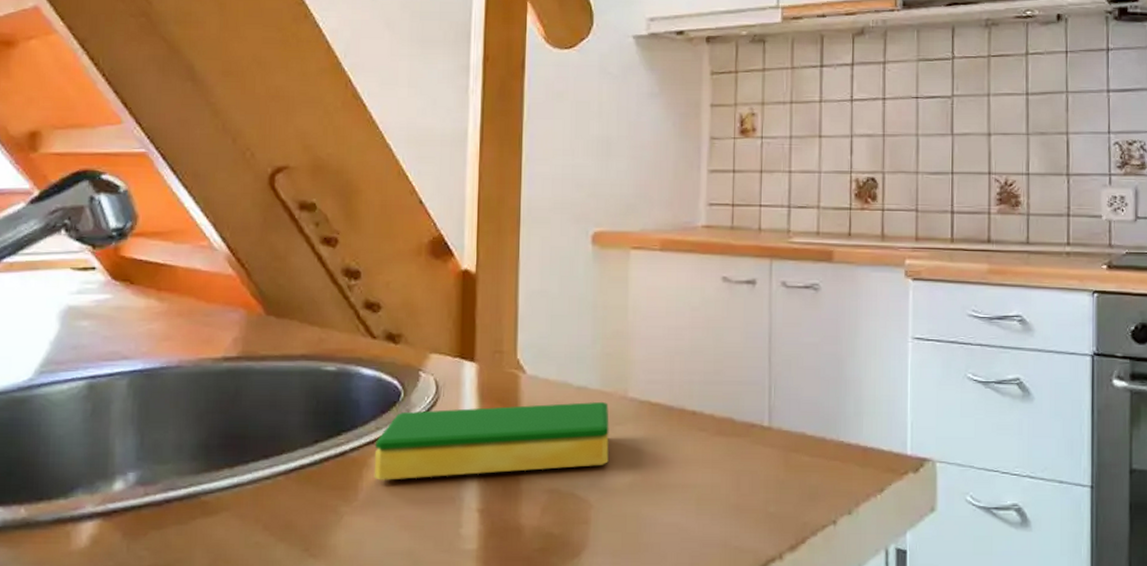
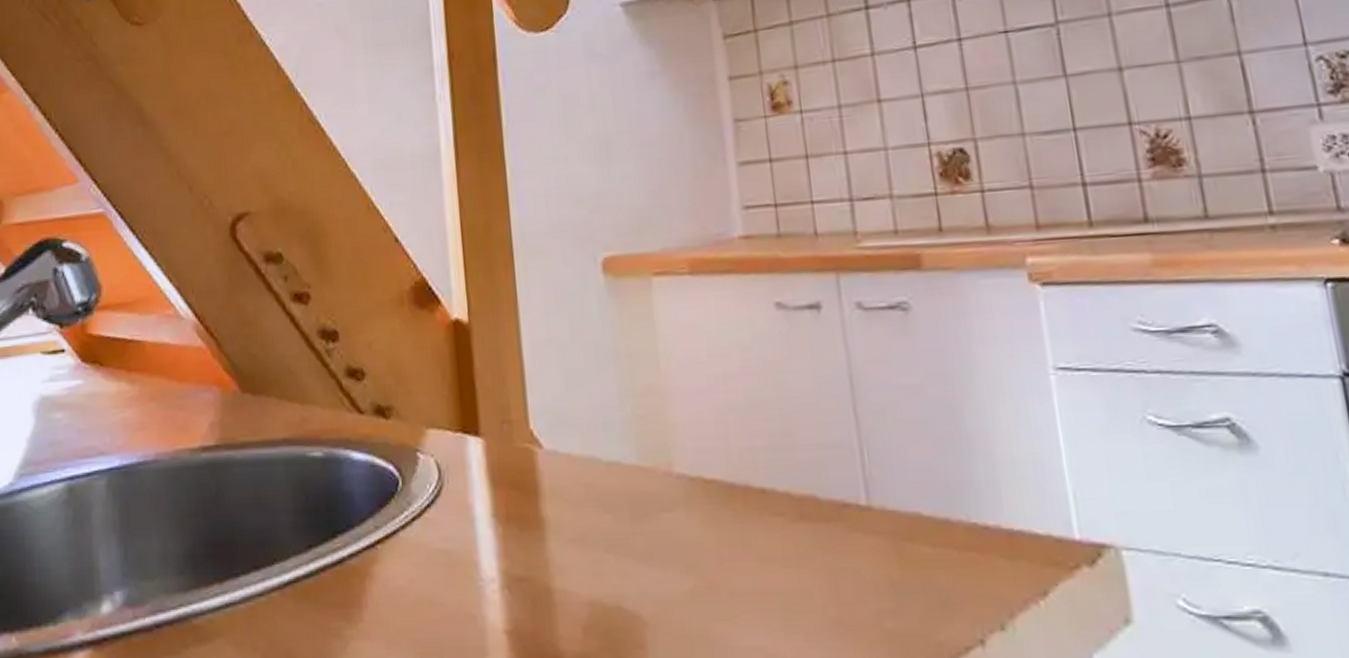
dish sponge: present [374,401,609,480] -> none [375,480,660,594]

